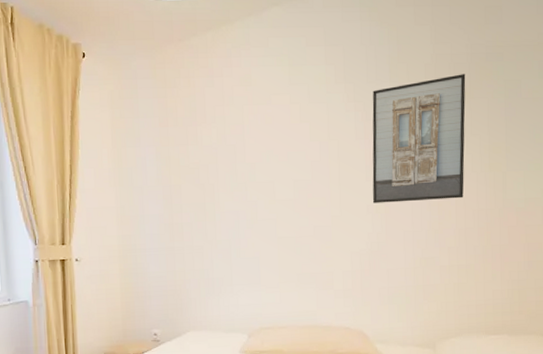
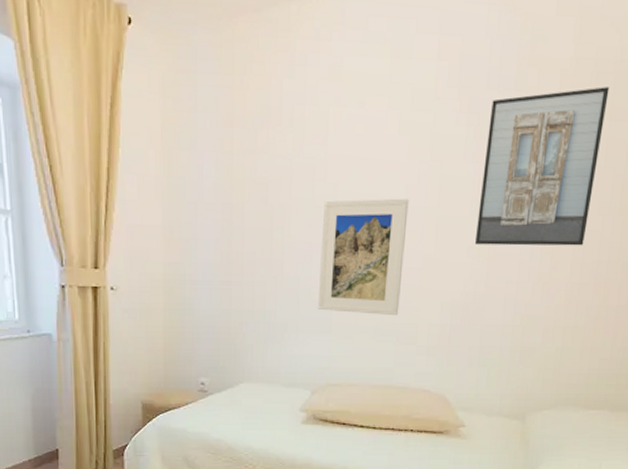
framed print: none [245,171,316,267] -> present [317,198,409,316]

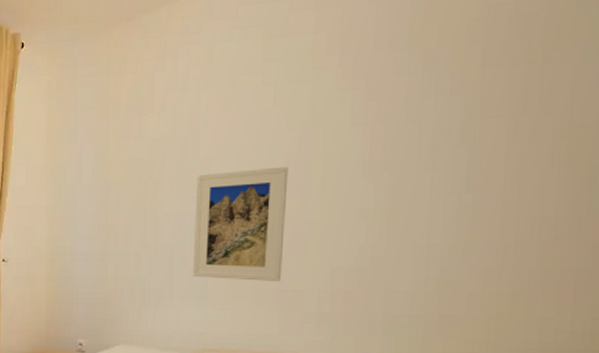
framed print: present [474,87,610,246] -> none [369,29,538,207]

